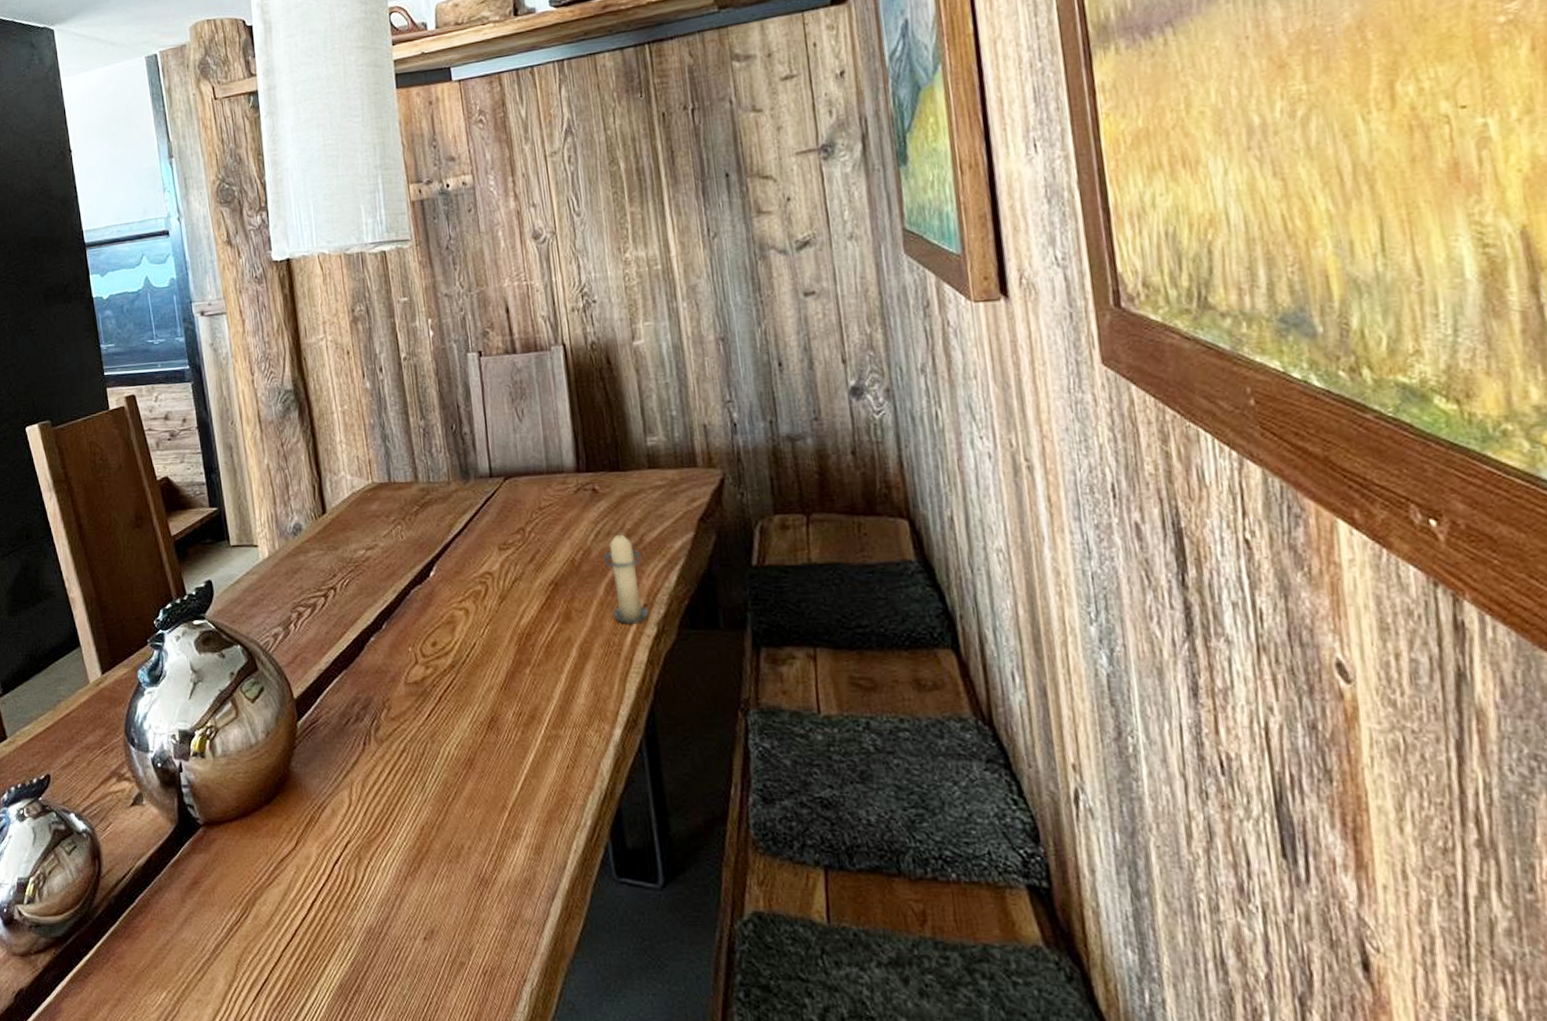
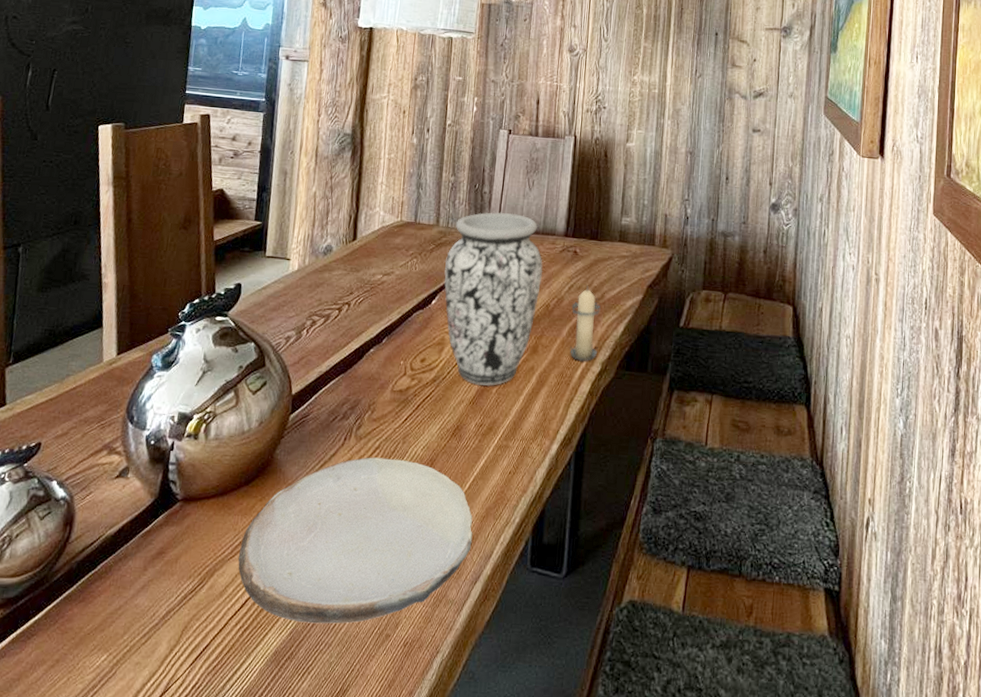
plate: none [276,762,539,953] -> present [238,457,473,624]
vase: none [434,453,559,666] -> present [444,212,543,386]

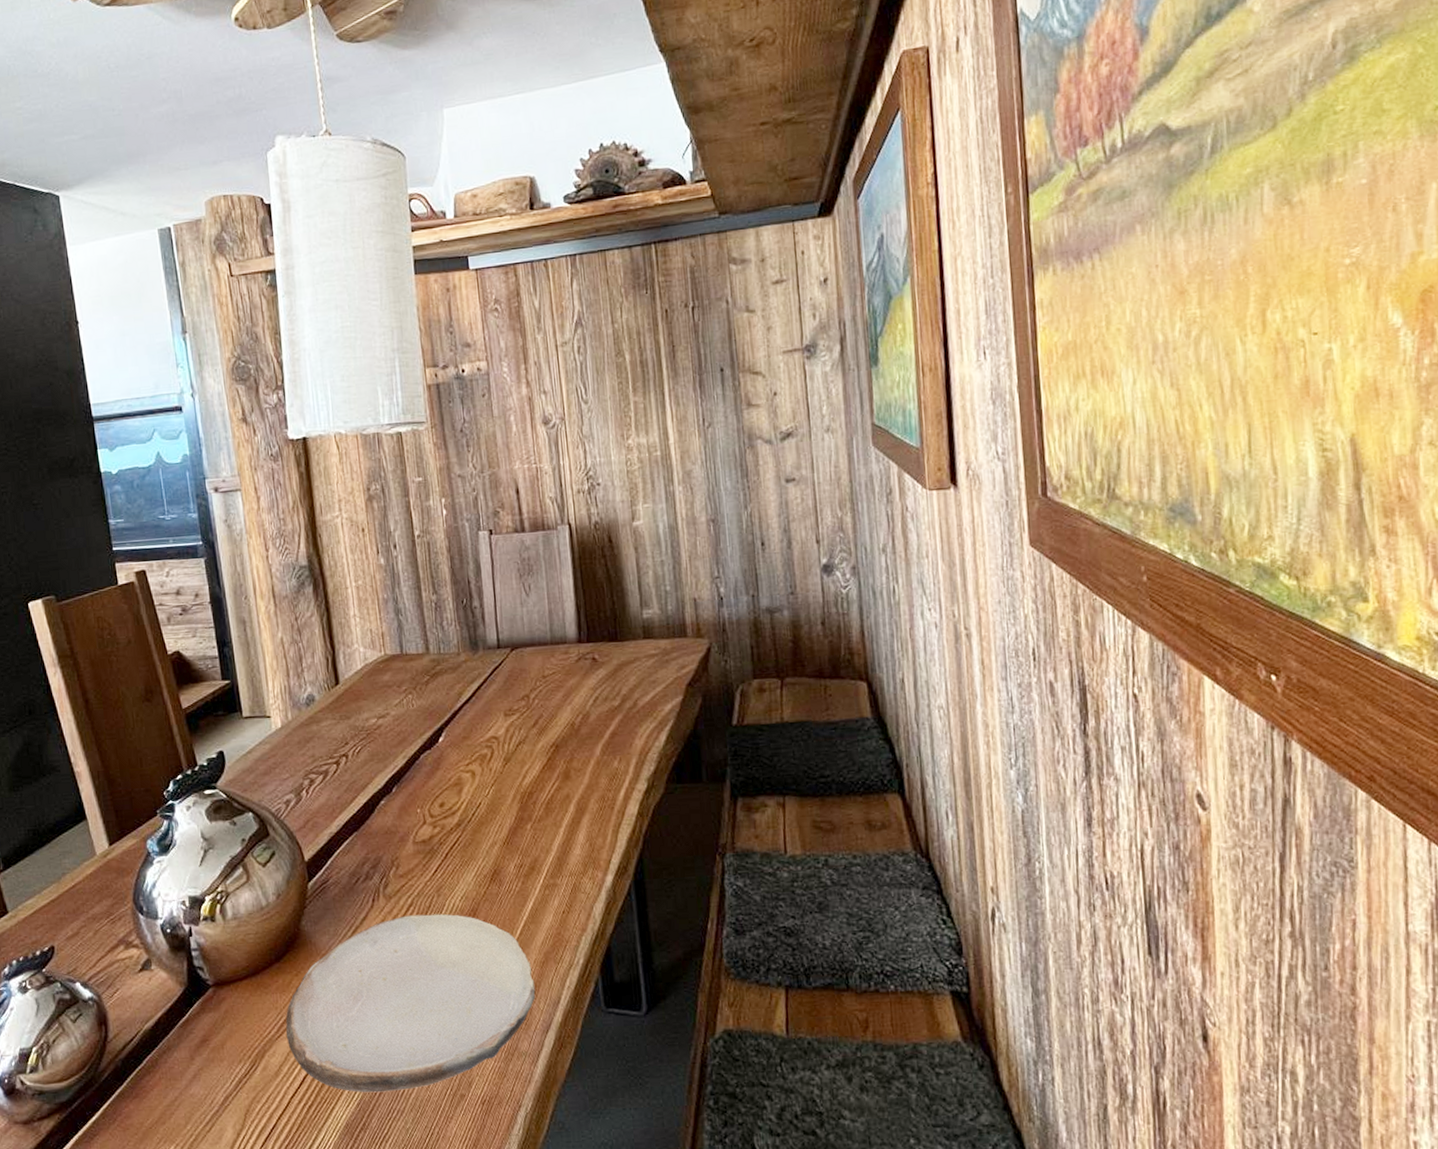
vase: present [444,212,543,386] -> none [444,625,561,823]
candle: present [570,285,601,362] -> none [600,694,641,781]

